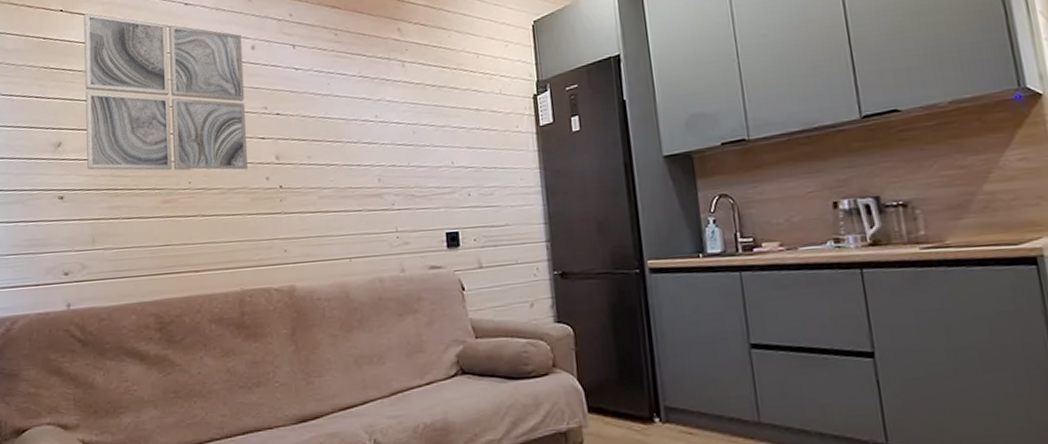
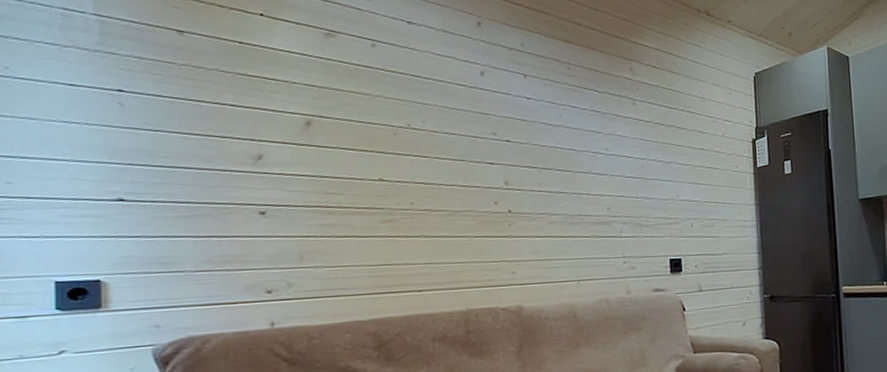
wall art: present [83,12,249,172] -> none [289,19,476,195]

